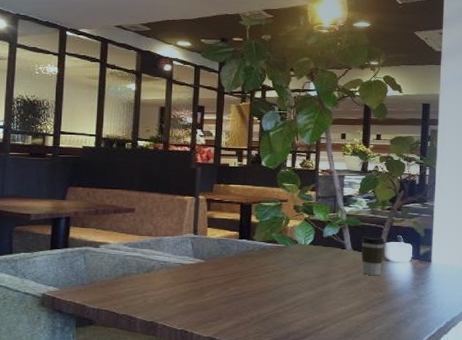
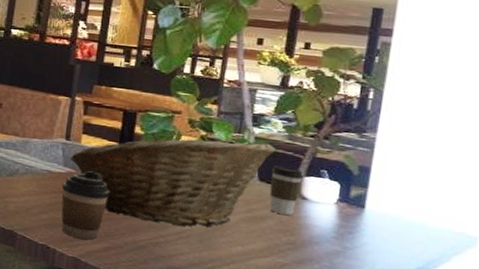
coffee cup: none [194,259,236,319] -> present [61,171,111,240]
fruit basket: none [198,218,363,297] -> present [69,132,276,227]

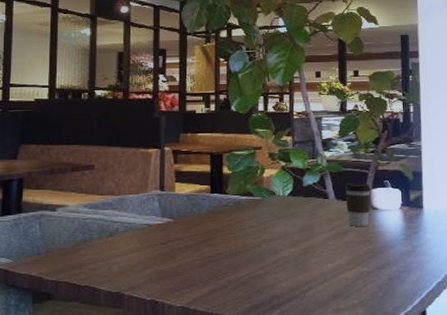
coffee cup: present [61,171,111,240] -> none [163,217,209,286]
fruit basket: present [69,132,276,227] -> none [166,164,345,257]

